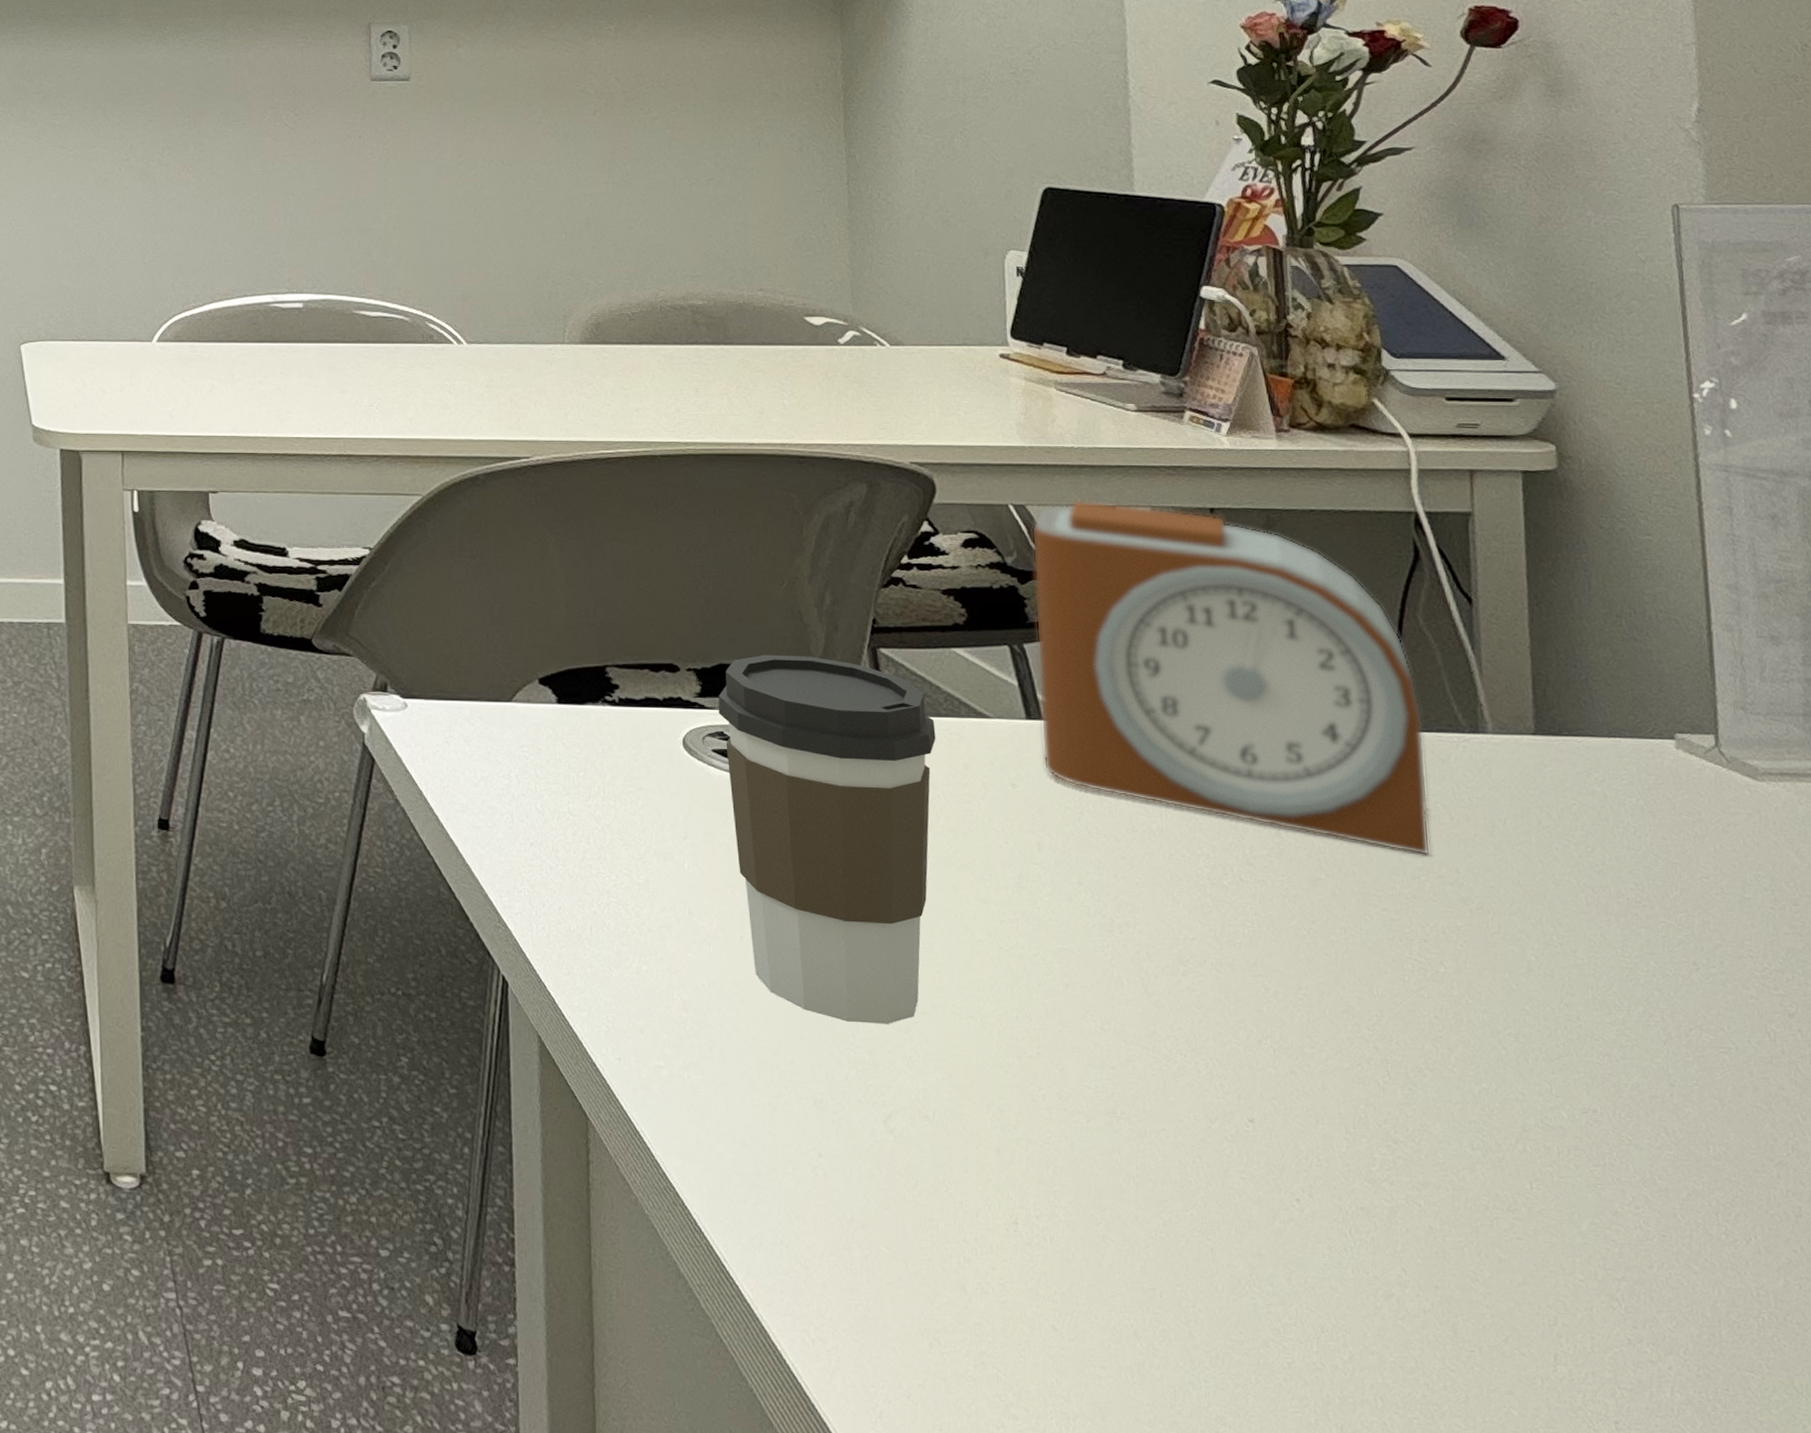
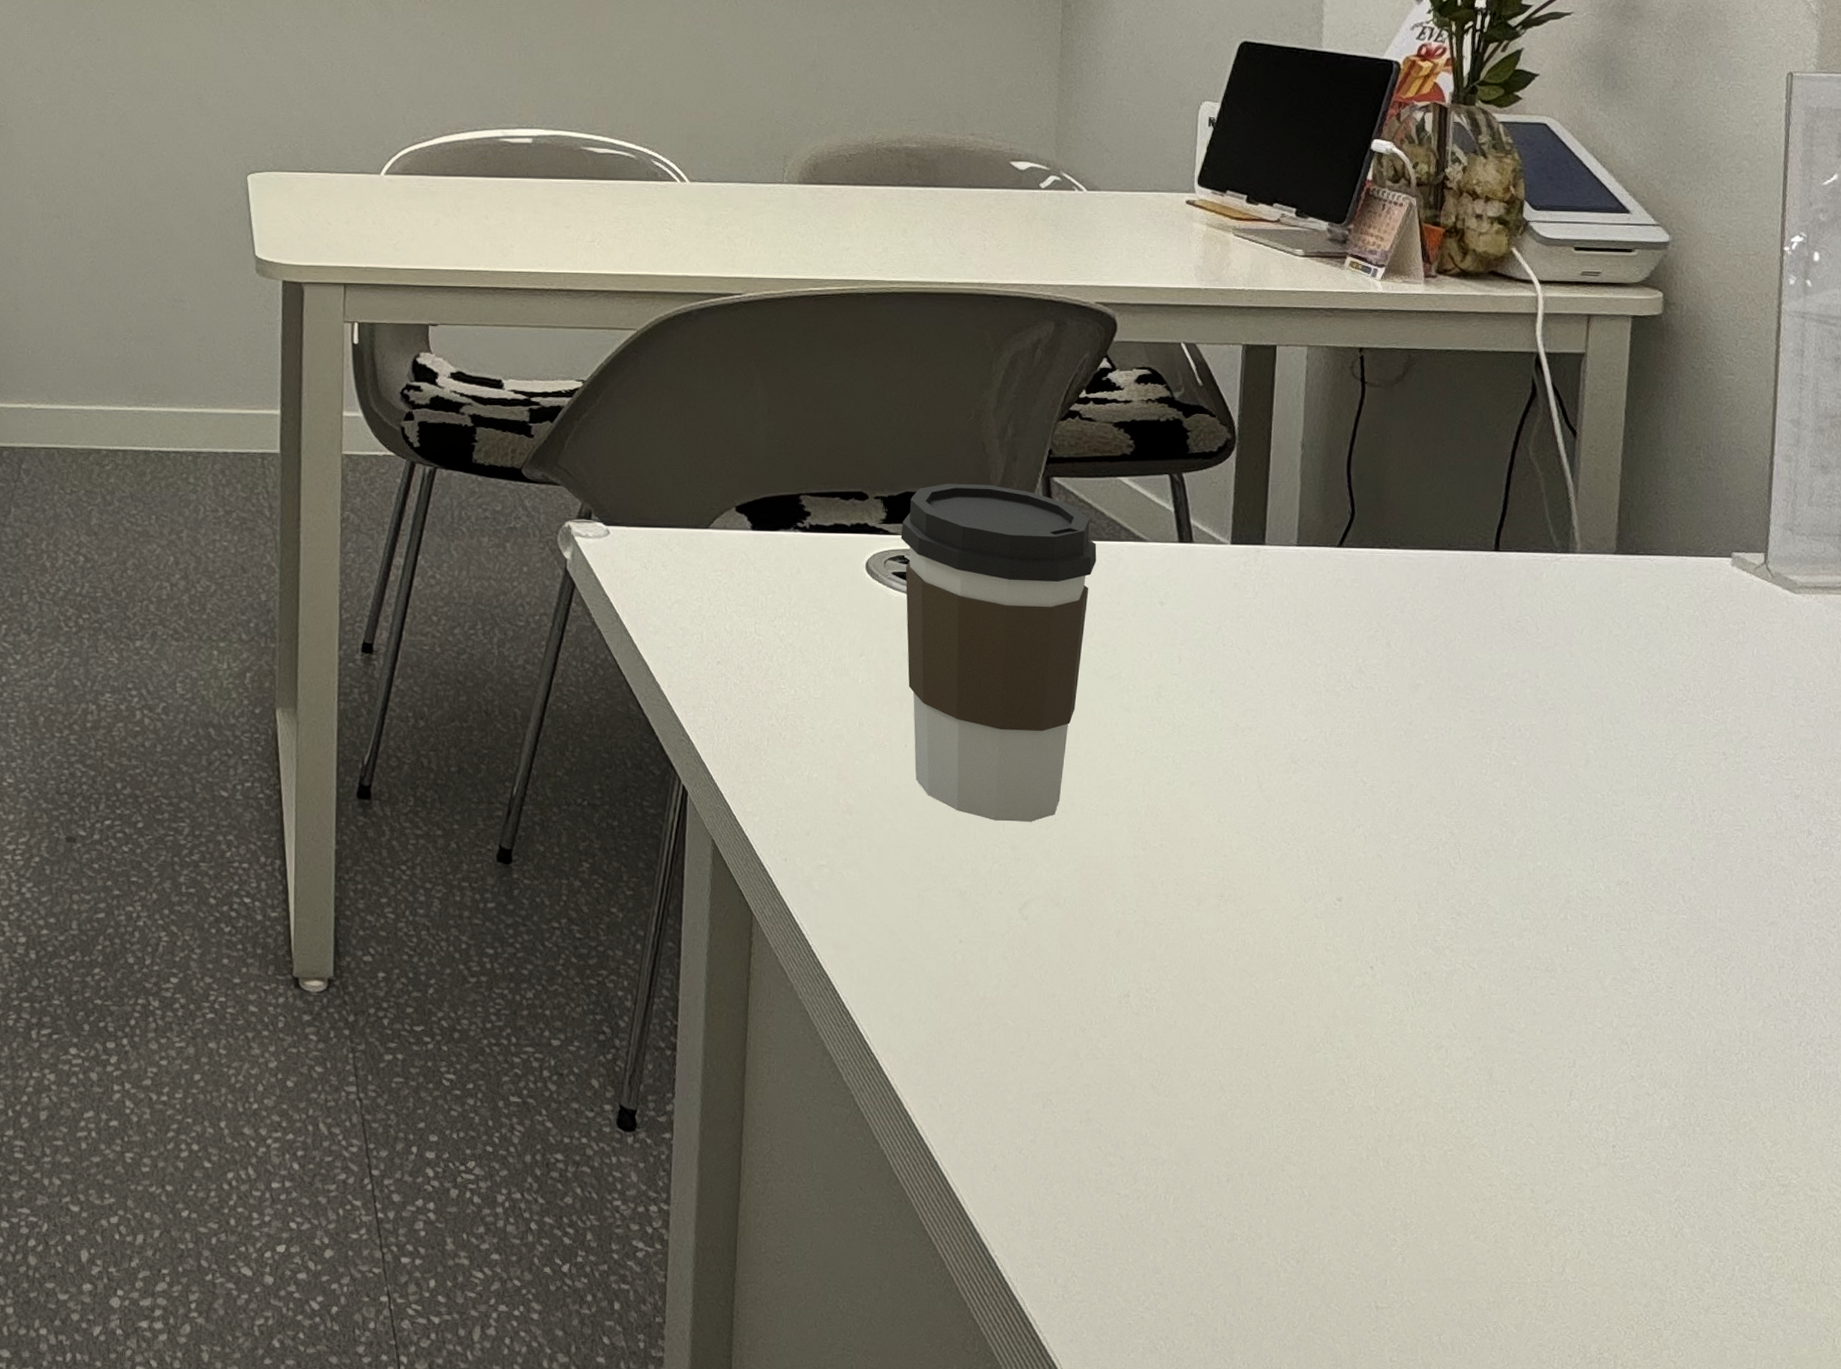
alarm clock: present [1031,499,1431,856] -> none [1190,338,1524,663]

